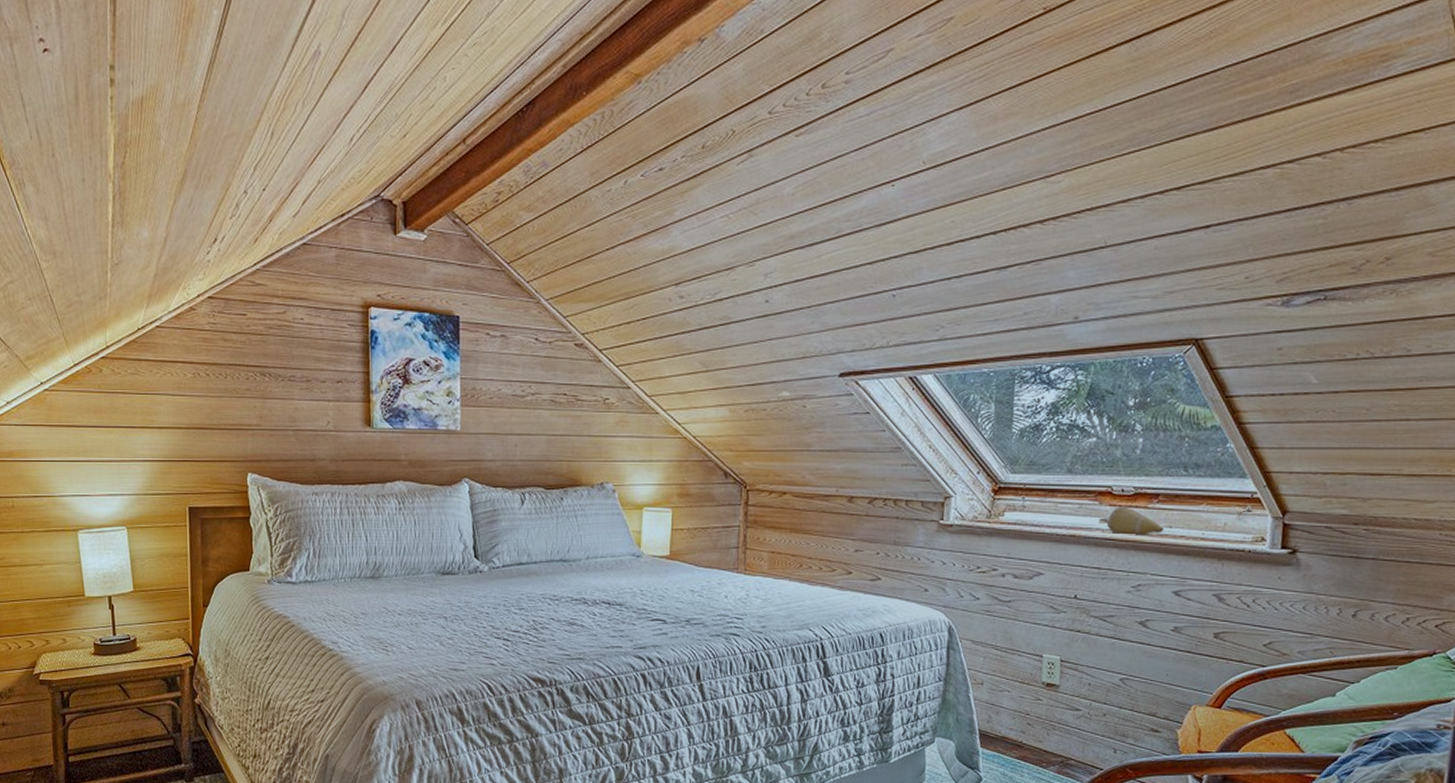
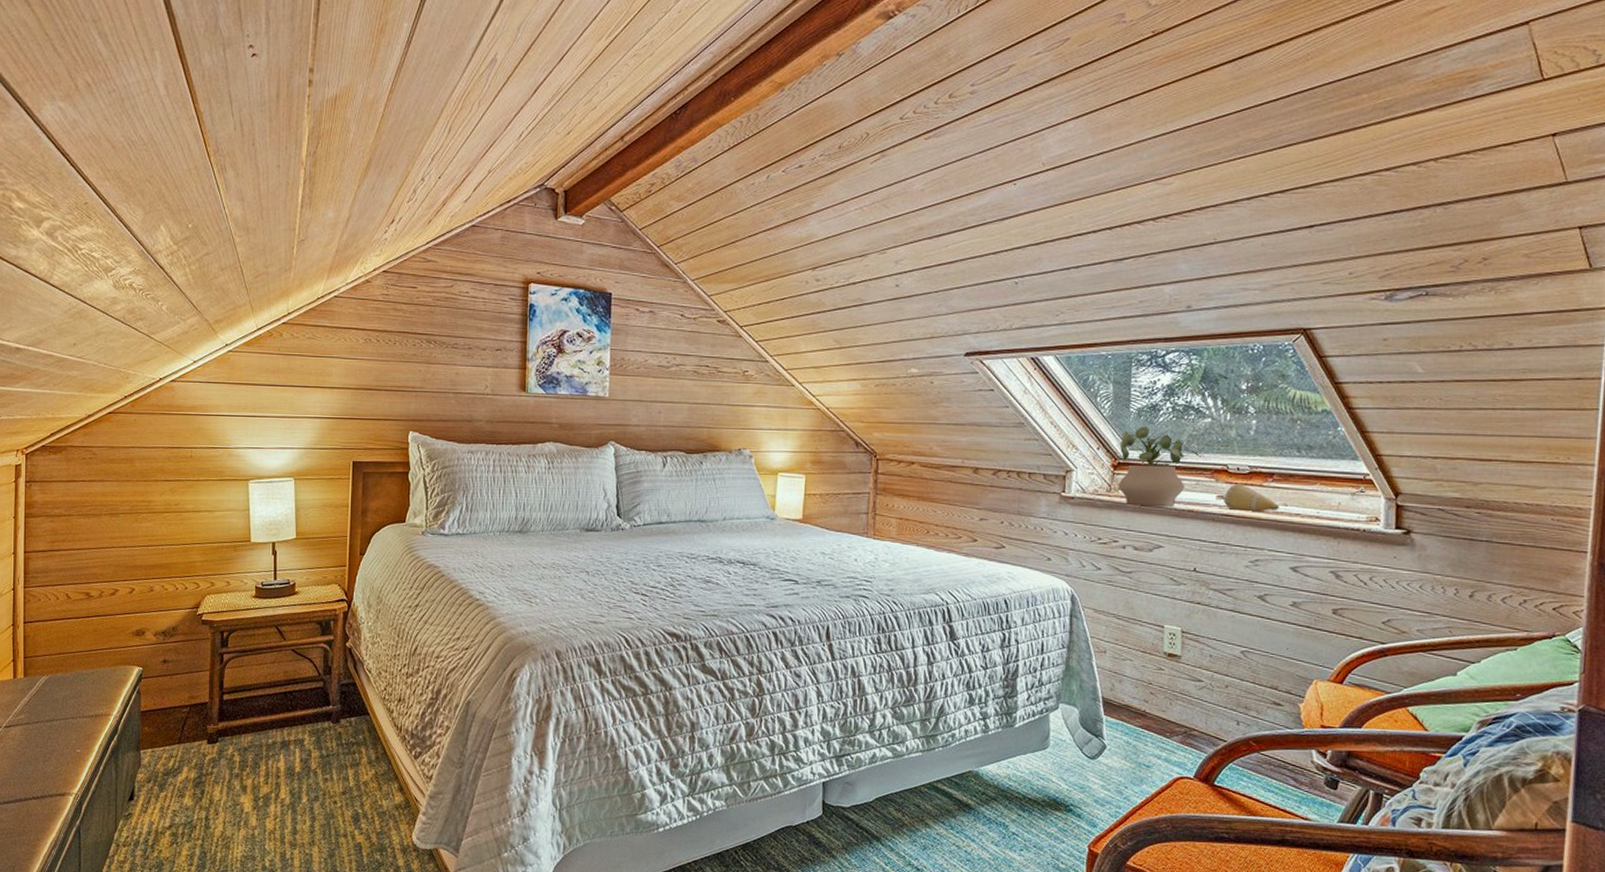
potted plant: none [998,448,1088,533] -> present [1118,426,1204,507]

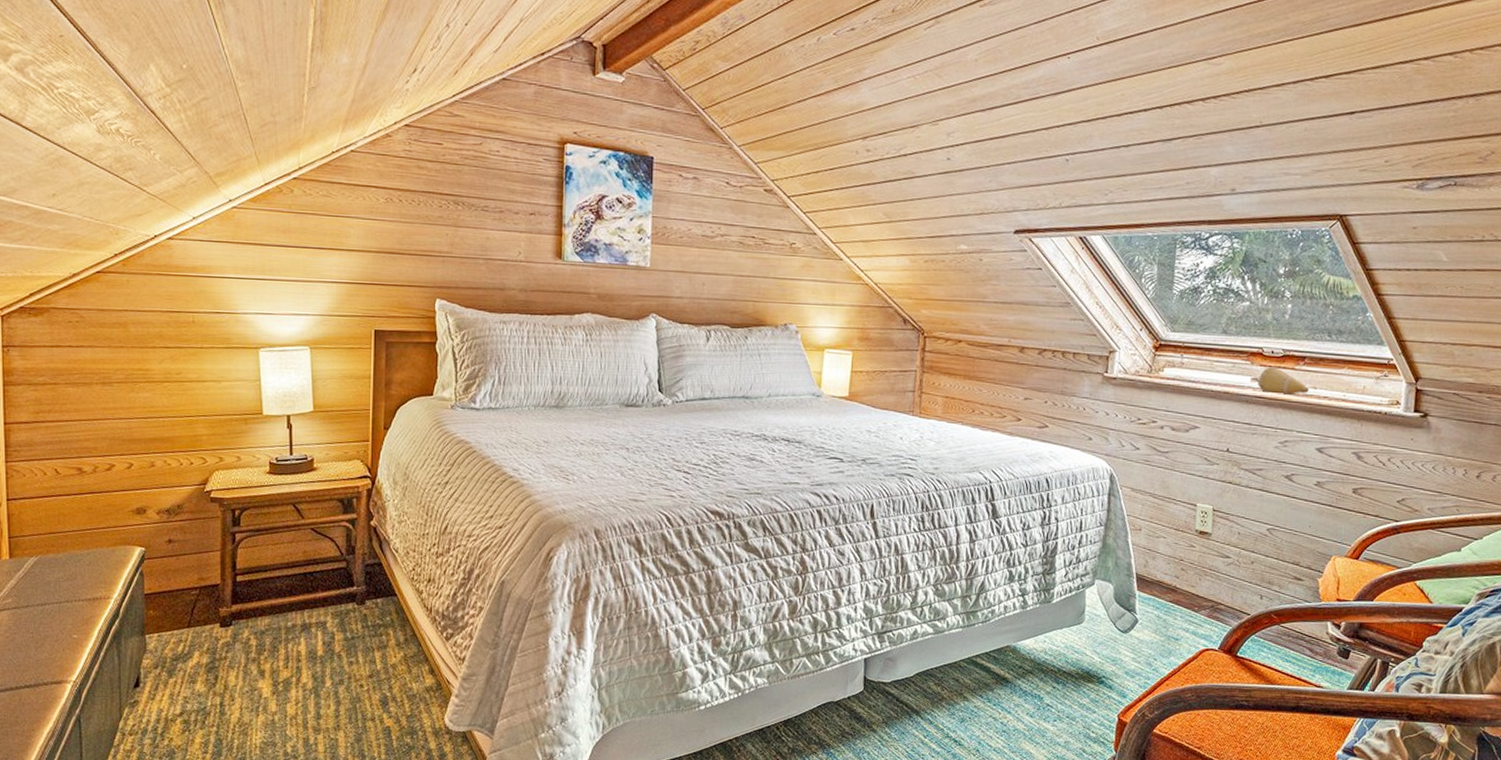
potted plant: present [1118,426,1204,507] -> none [1159,308,1241,389]

